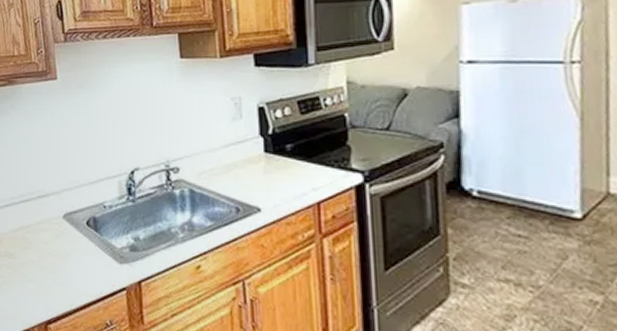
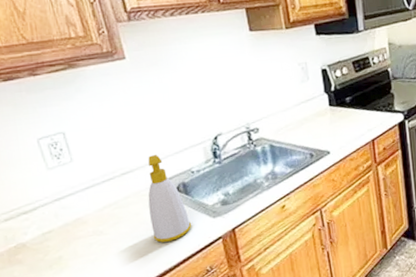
soap bottle: none [57,181,97,281] -> present [148,154,192,243]

